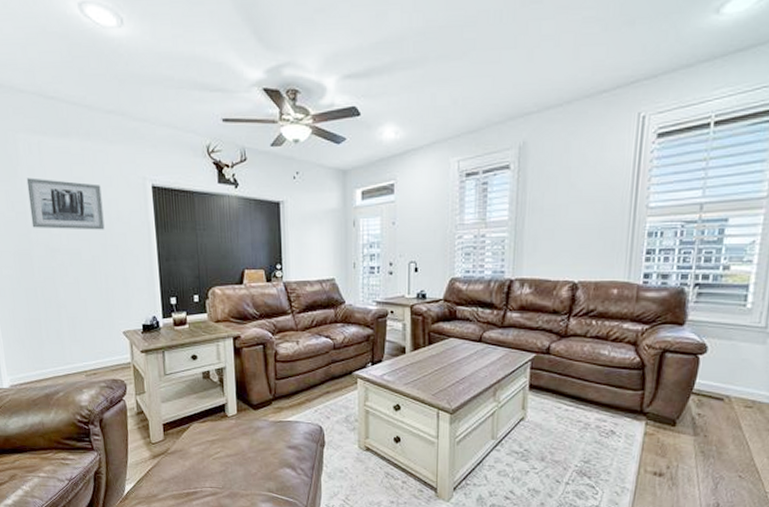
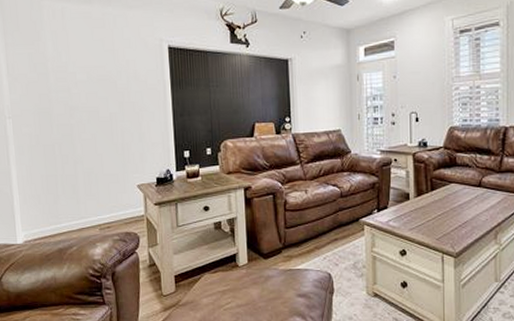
wall art: present [26,178,105,230] -> none [49,41,122,89]

